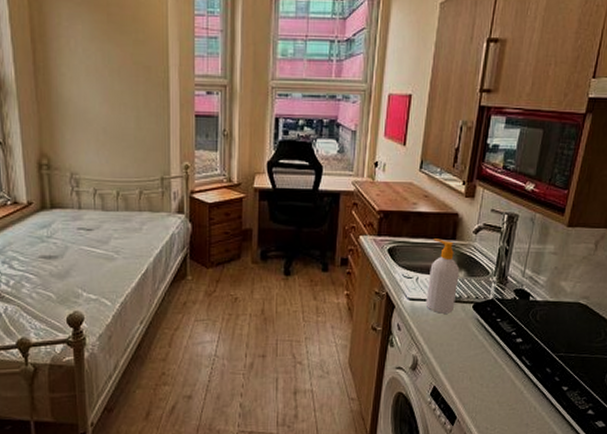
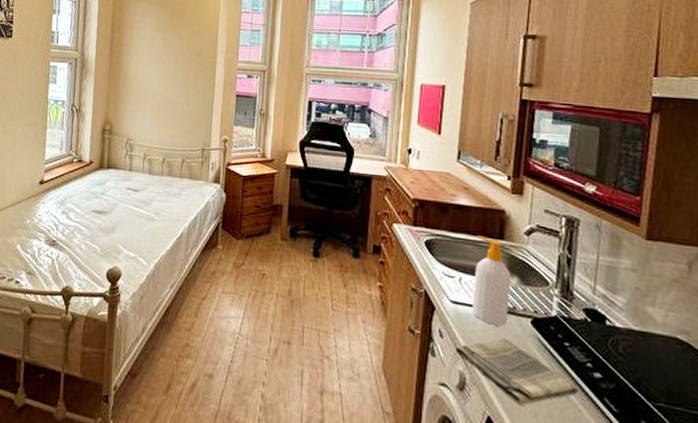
dish towel: none [410,323,504,373] -> present [455,338,578,405]

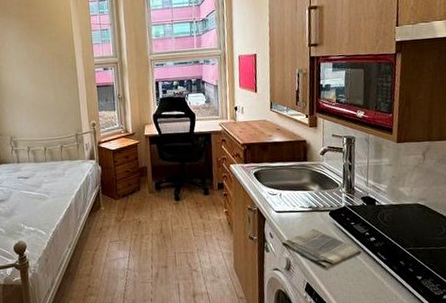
soap bottle: present [472,235,511,326] -> none [288,161,315,222]

